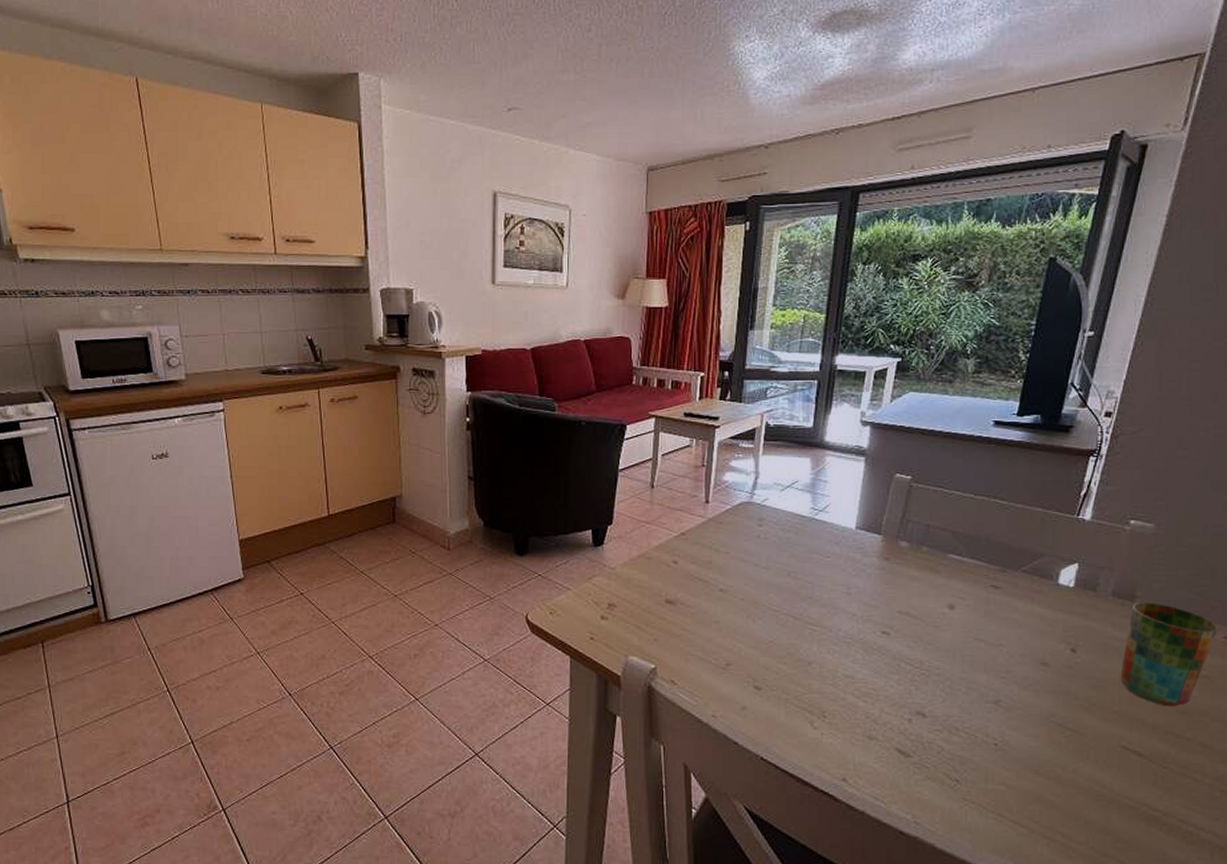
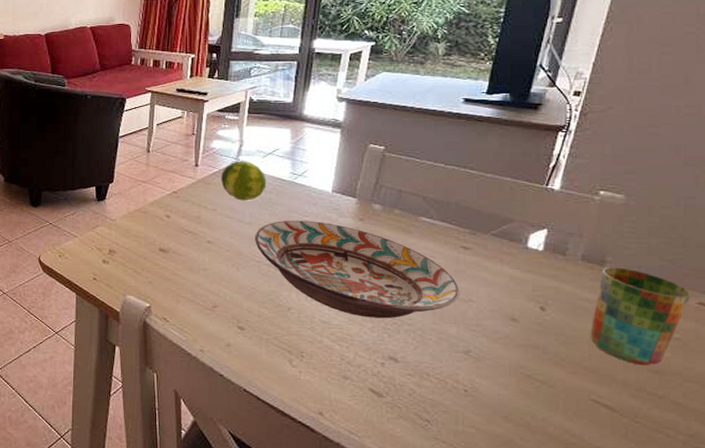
fruit: none [734,495,785,542] -> present [220,161,267,201]
decorative bowl: none [772,562,990,669] -> present [255,220,460,319]

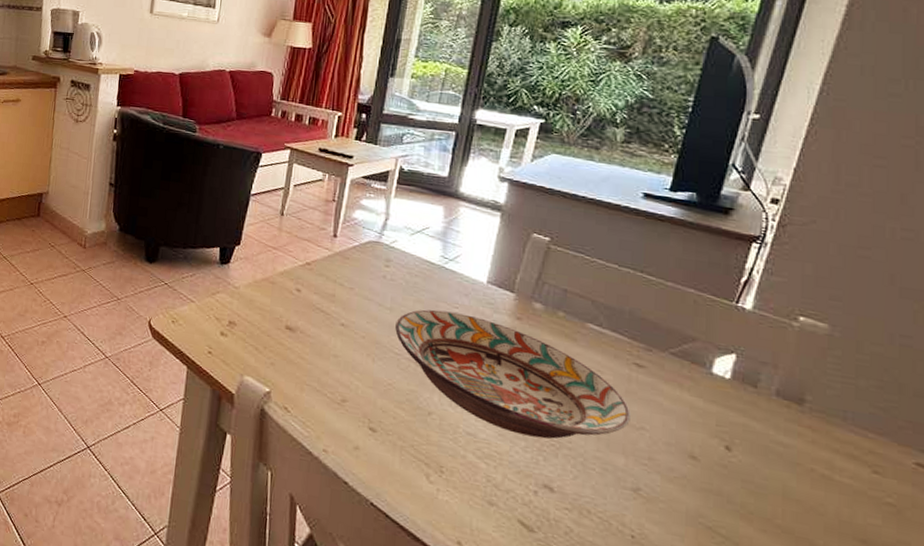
fruit: present [220,161,267,201] -> none [360,236,413,283]
cup: present [590,267,691,366] -> none [784,407,907,533]

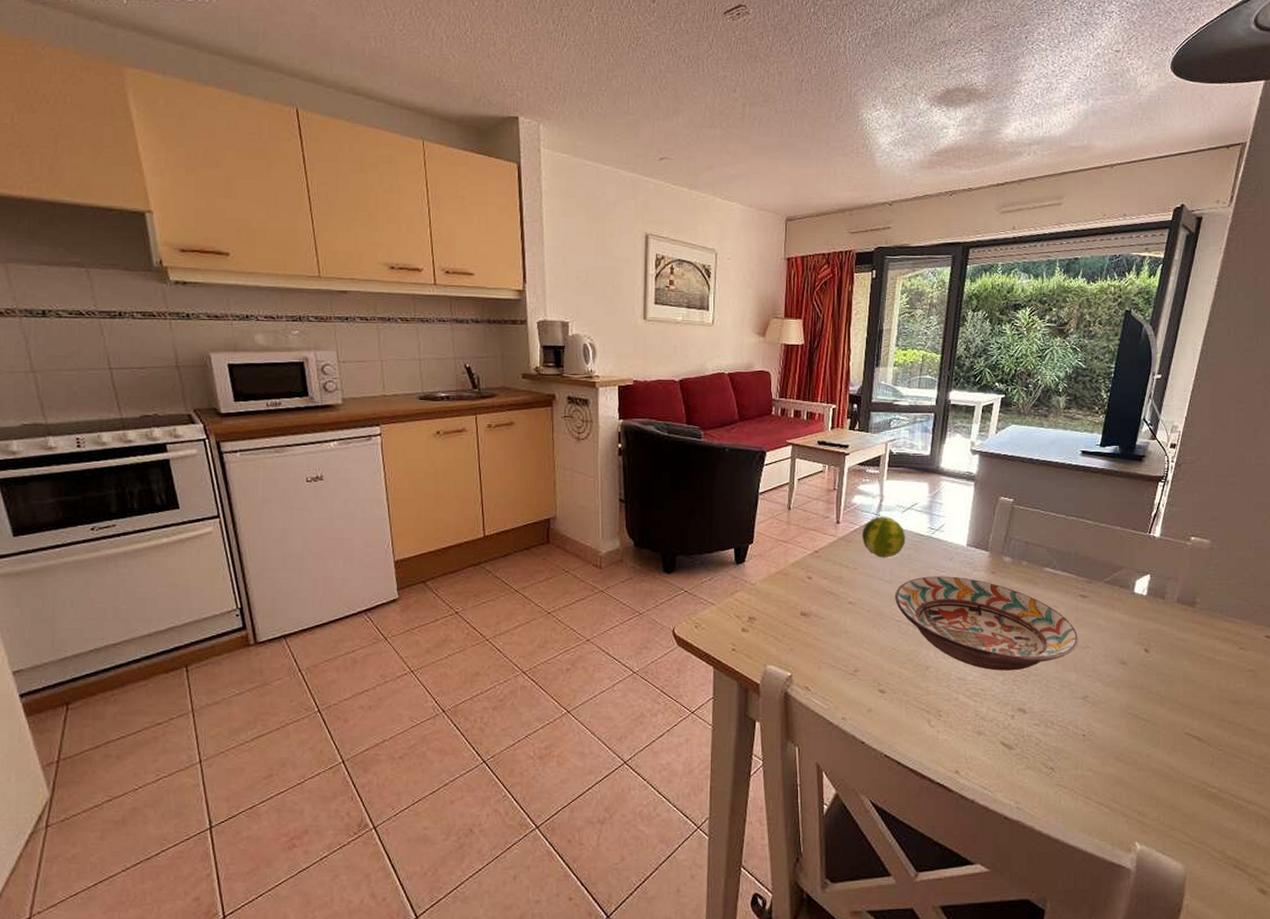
fruit: none [360,236,413,283] -> present [861,516,906,558]

